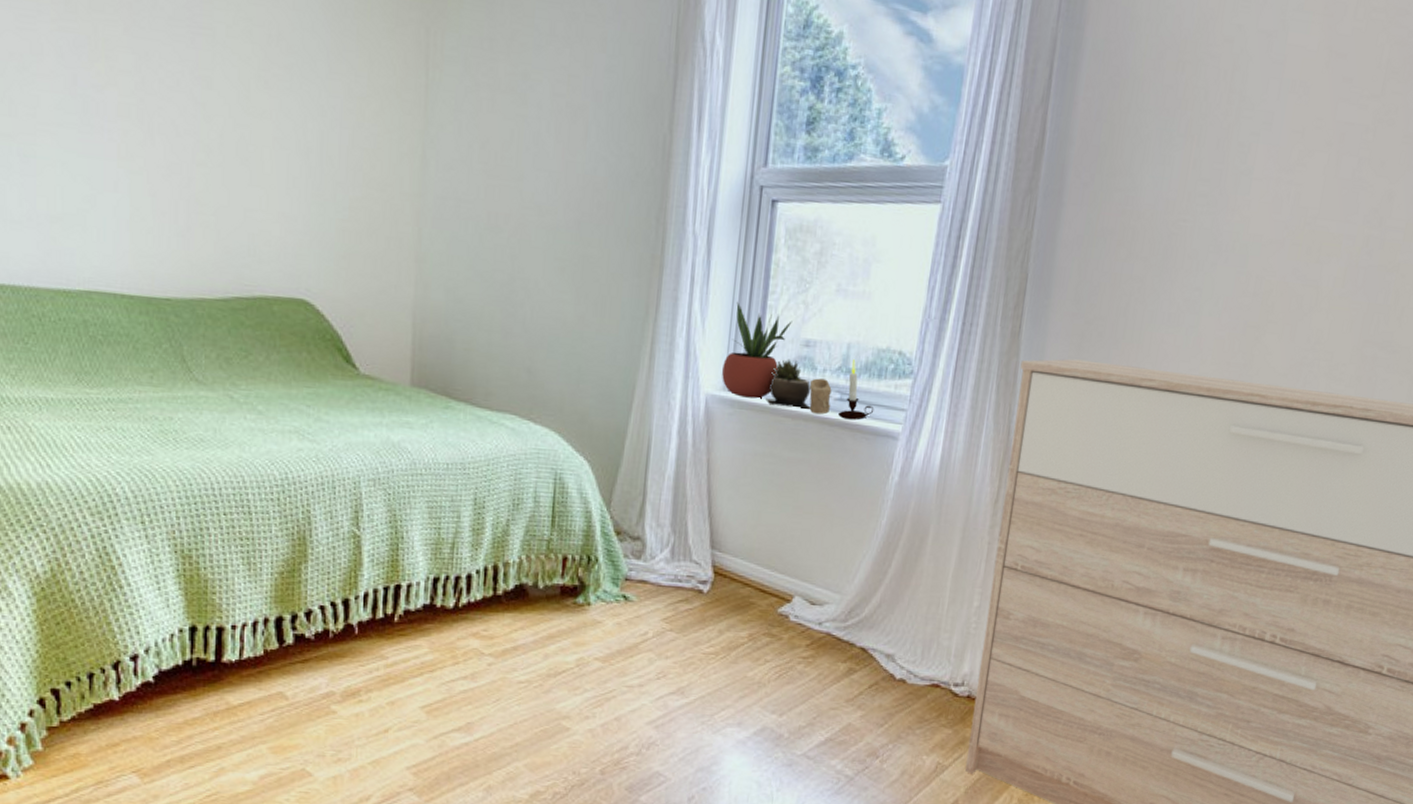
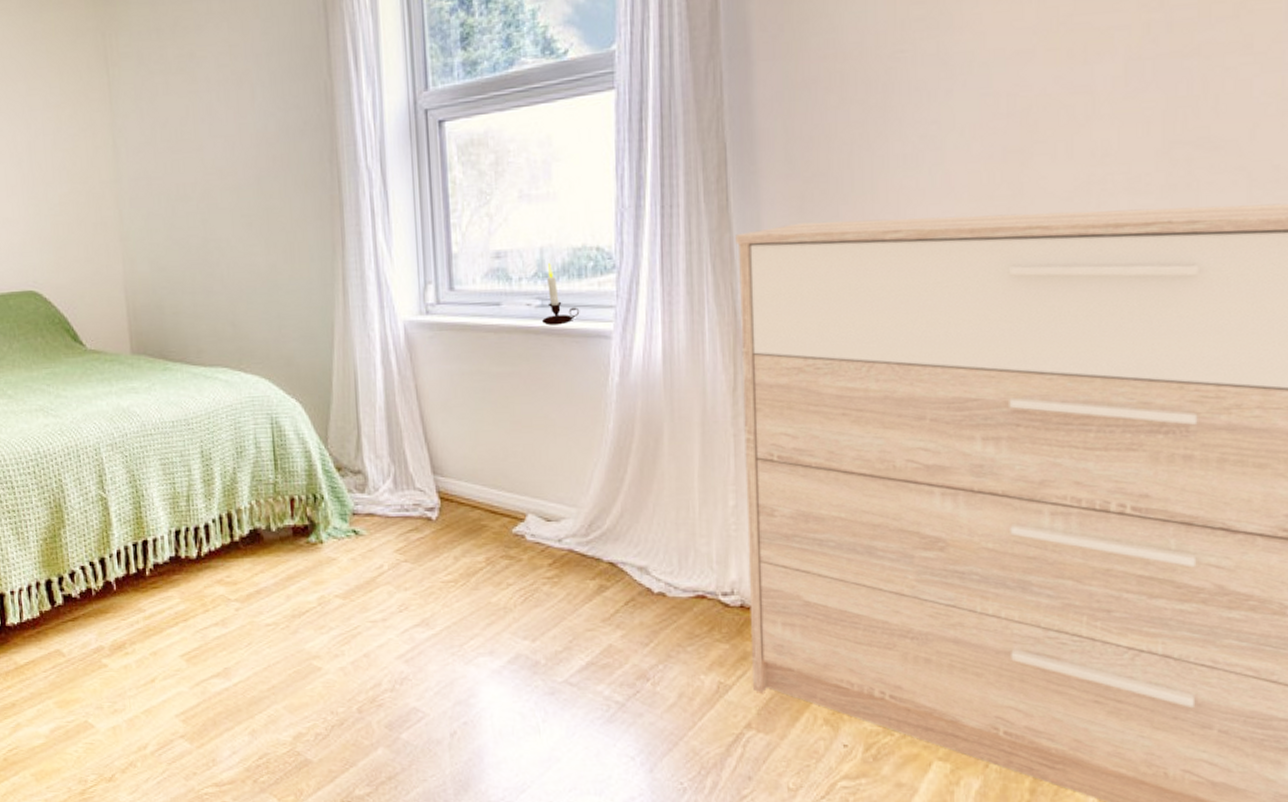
potted plant: present [722,302,793,399] -> none [416,226,479,319]
succulent plant: present [766,358,811,409] -> none [464,273,512,323]
candle: present [809,378,832,415] -> none [508,287,533,325]

